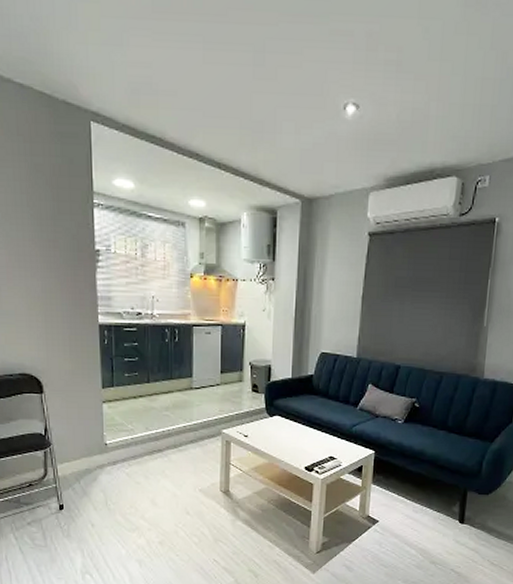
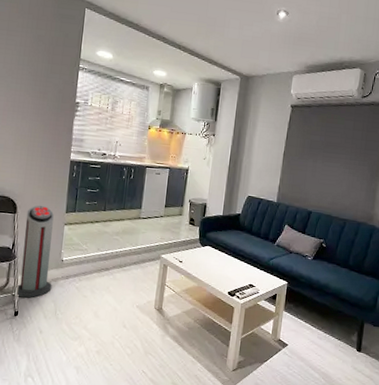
air purifier: none [55,382,98,489] -> present [16,205,54,298]

